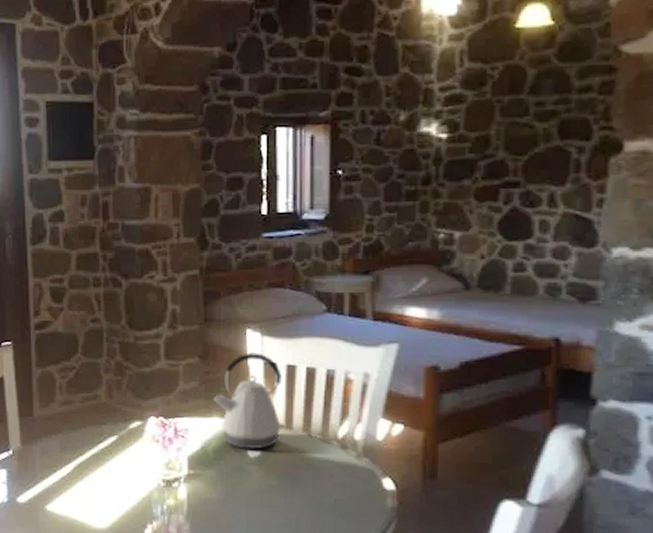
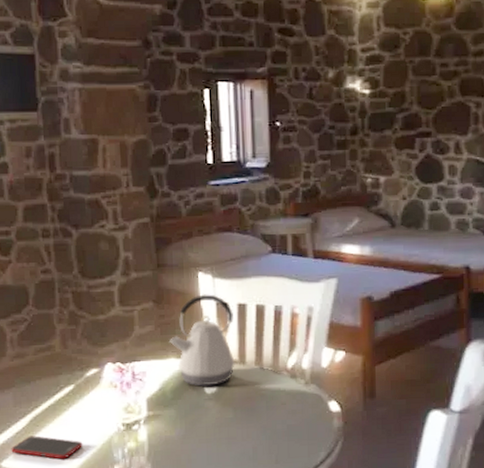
cell phone: none [56,482,124,509] -> present [11,435,83,459]

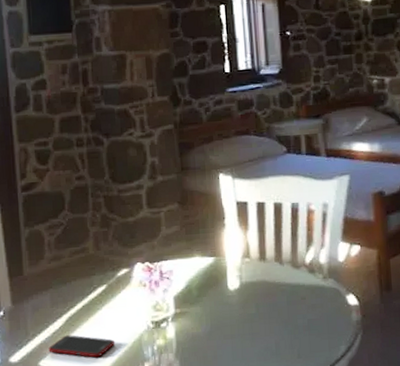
kettle: present [170,294,239,386] -> none [194,194,260,283]

